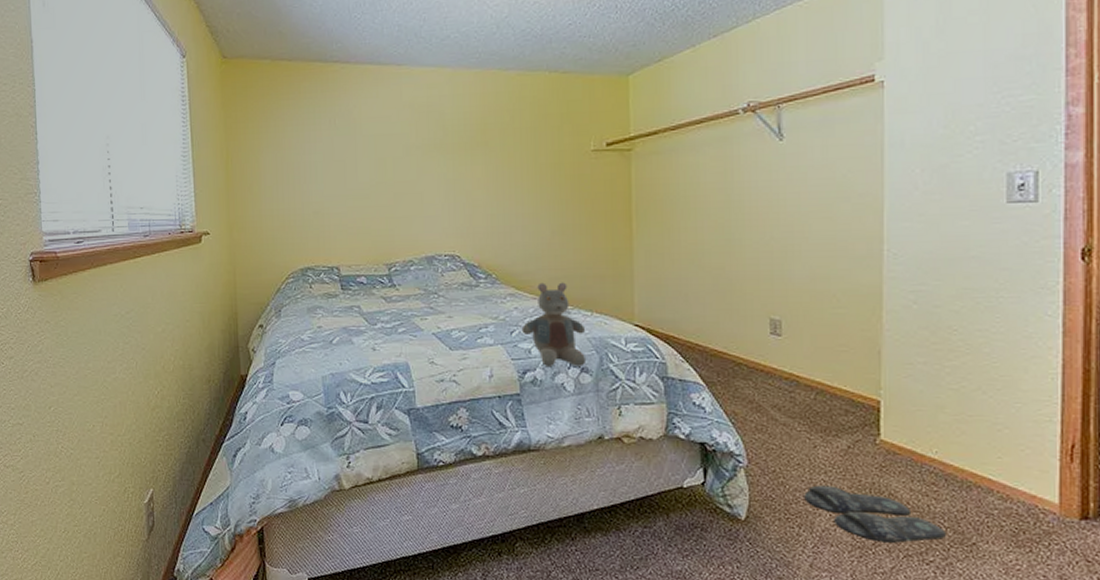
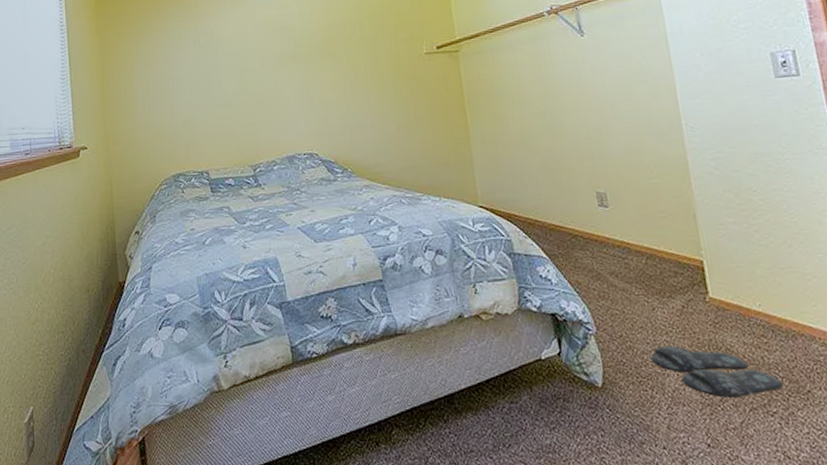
stuffed animal: present [521,282,586,366] -> none [378,171,439,251]

